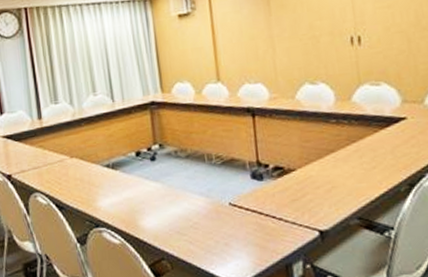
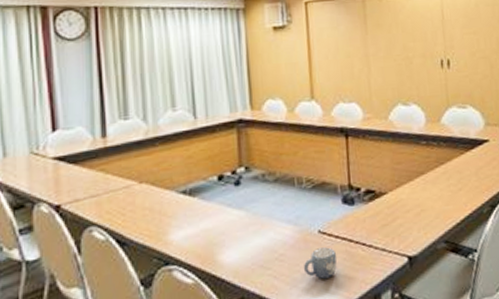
mug: none [216,218,248,247] -> present [303,247,337,279]

